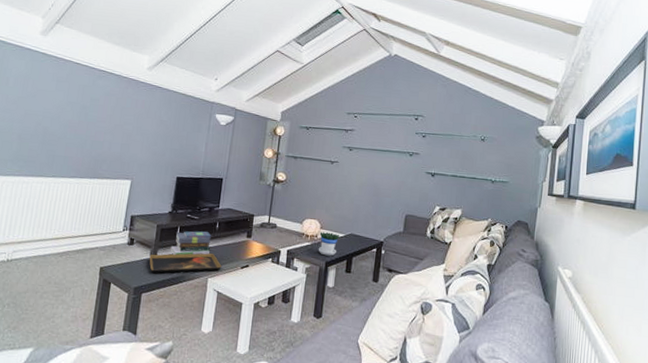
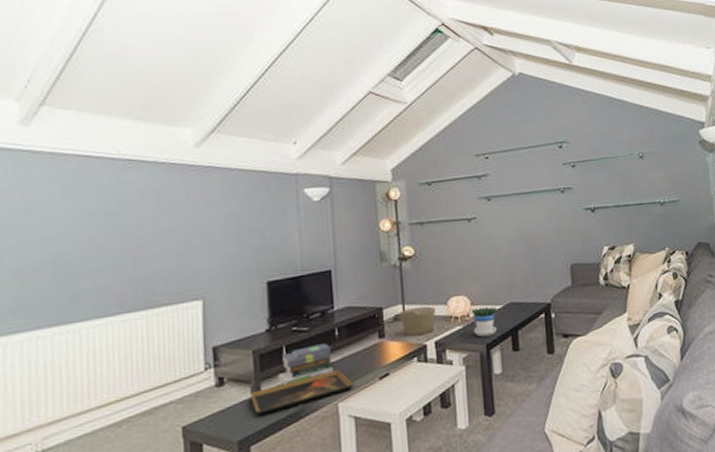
basket: none [265,220,293,243] -> present [399,306,436,337]

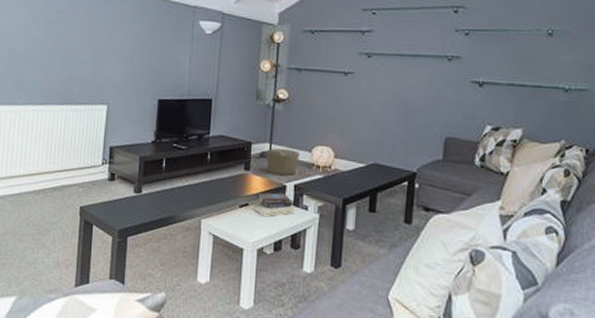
decorative tray: present [250,370,354,417] -> none [133,189,217,215]
books: present [277,342,333,384] -> none [156,163,202,192]
books: none [393,353,439,384] -> present [252,192,295,217]
flowerpot: present [471,306,497,338] -> none [332,162,360,192]

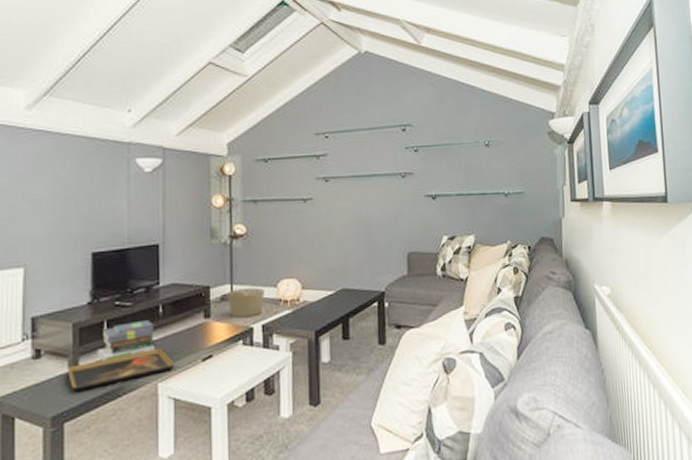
decorative tray: none [133,189,217,215] -> present [67,349,175,393]
books: none [156,163,202,192] -> present [97,319,154,360]
books: present [252,192,295,217] -> none [217,336,265,367]

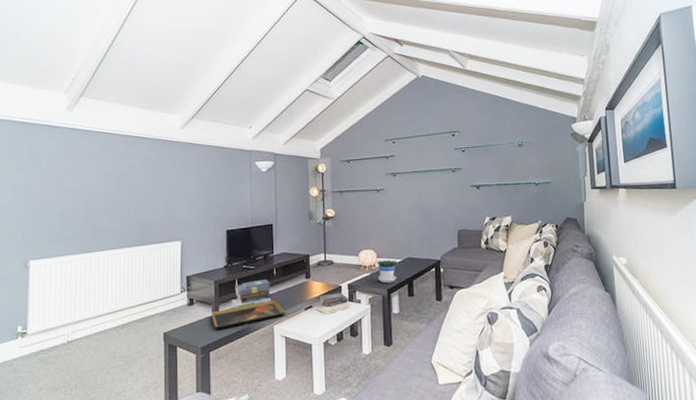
books: none [217,336,265,367] -> present [315,292,350,315]
basket: present [226,287,265,319] -> none [321,256,349,279]
flowerpot: none [302,292,329,324] -> present [377,260,397,284]

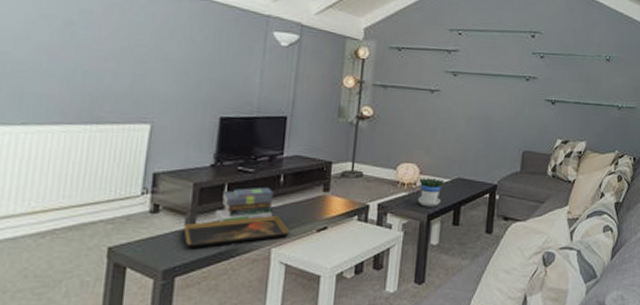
books: present [315,292,350,315] -> none [331,213,378,240]

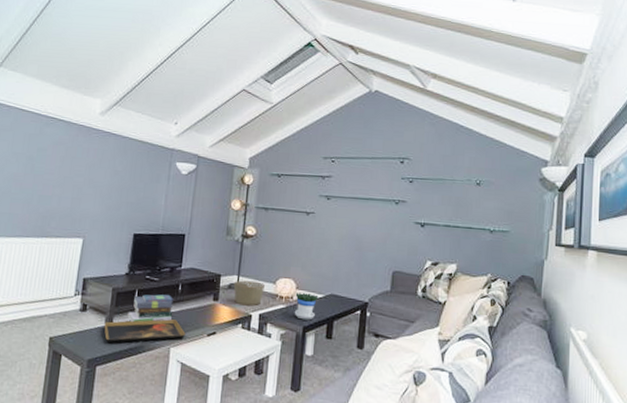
basket: none [347,167,384,196] -> present [233,280,265,306]

